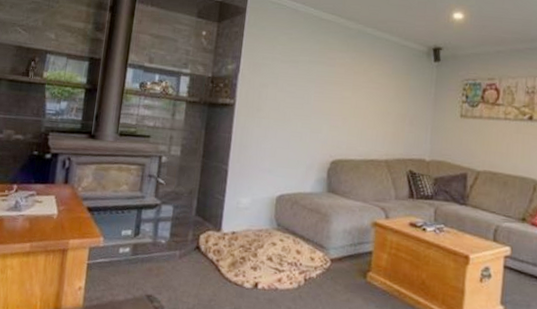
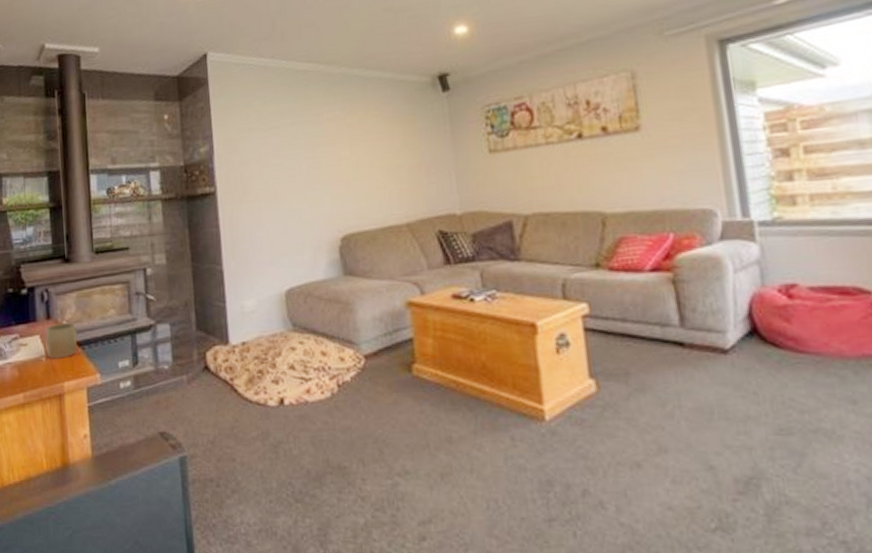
mug: none [58,188,91,220] -> present [45,322,78,360]

